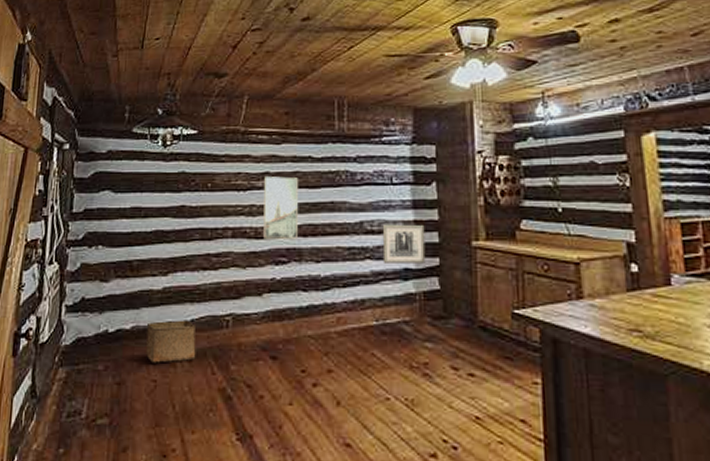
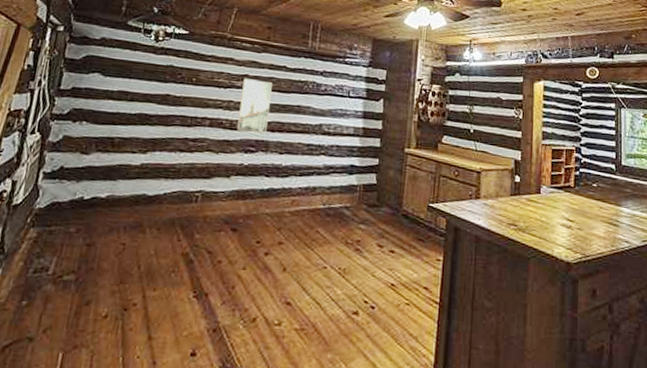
storage bin: present [146,320,196,363] -> none [118,192,167,229]
wall art: present [382,224,426,263] -> none [334,128,371,162]

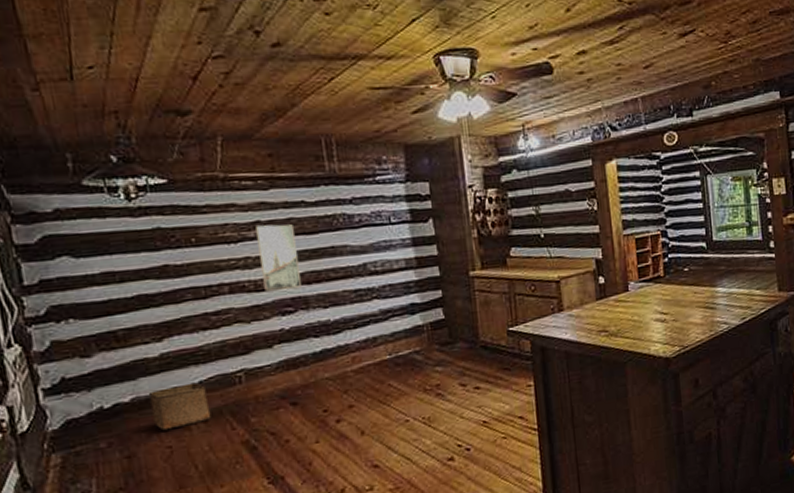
storage bin: none [118,192,167,229] -> present [149,382,212,431]

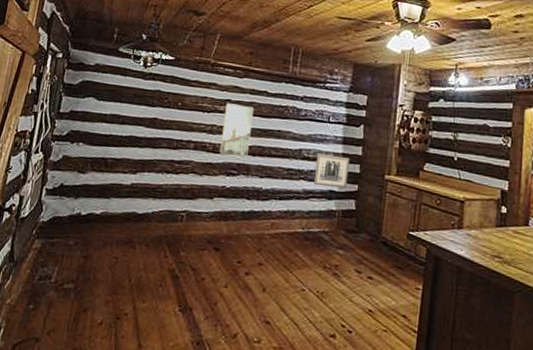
storage bin: present [149,382,212,431] -> none [111,210,155,245]
wall art: none [385,261,430,301] -> present [313,153,350,188]

